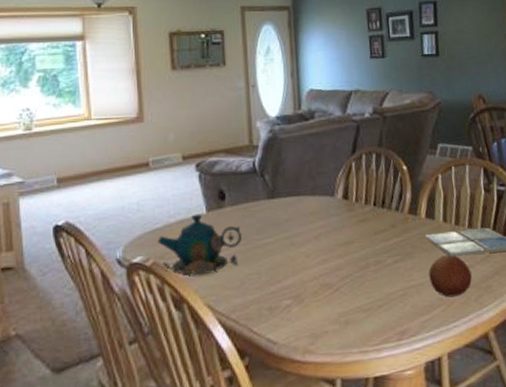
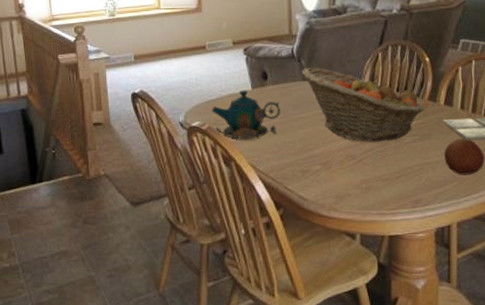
fruit basket: none [266,182,405,267] -> present [302,67,424,142]

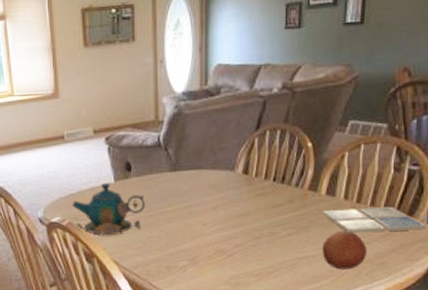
fruit basket: present [302,67,424,142] -> none [169,156,303,236]

